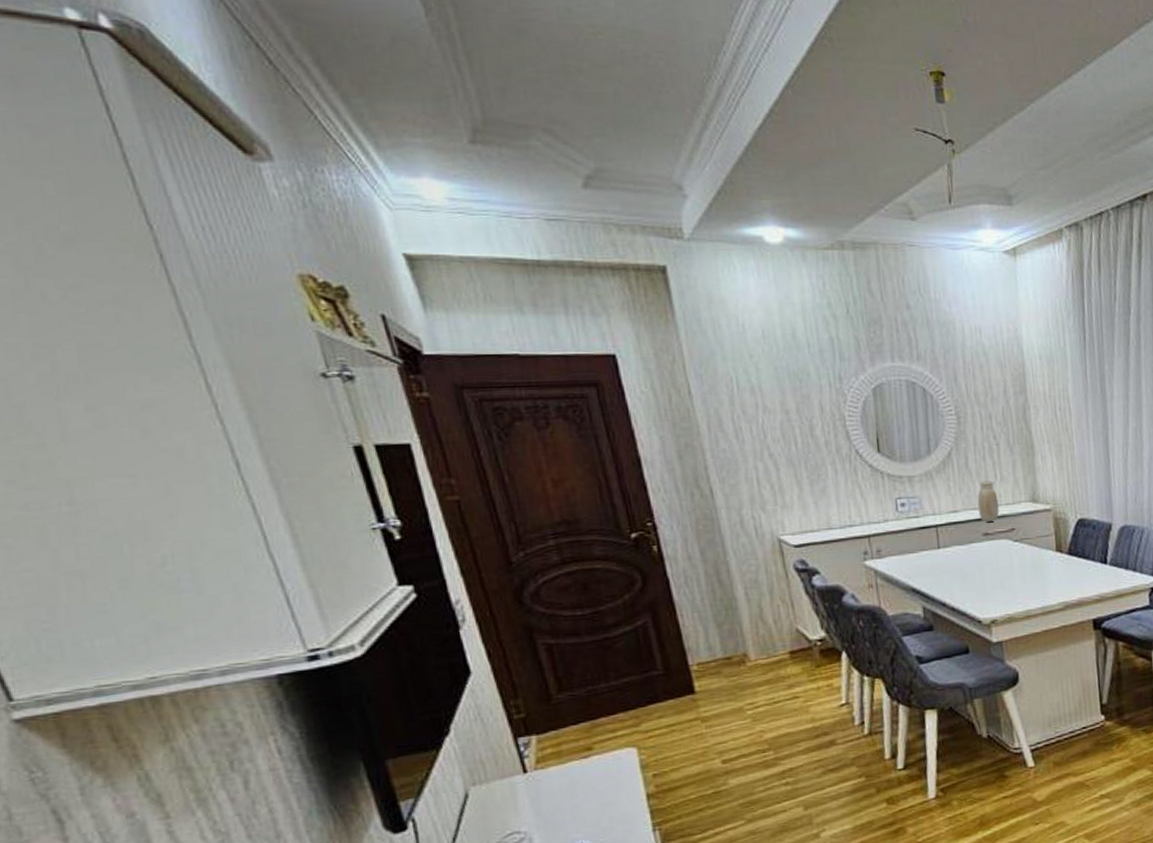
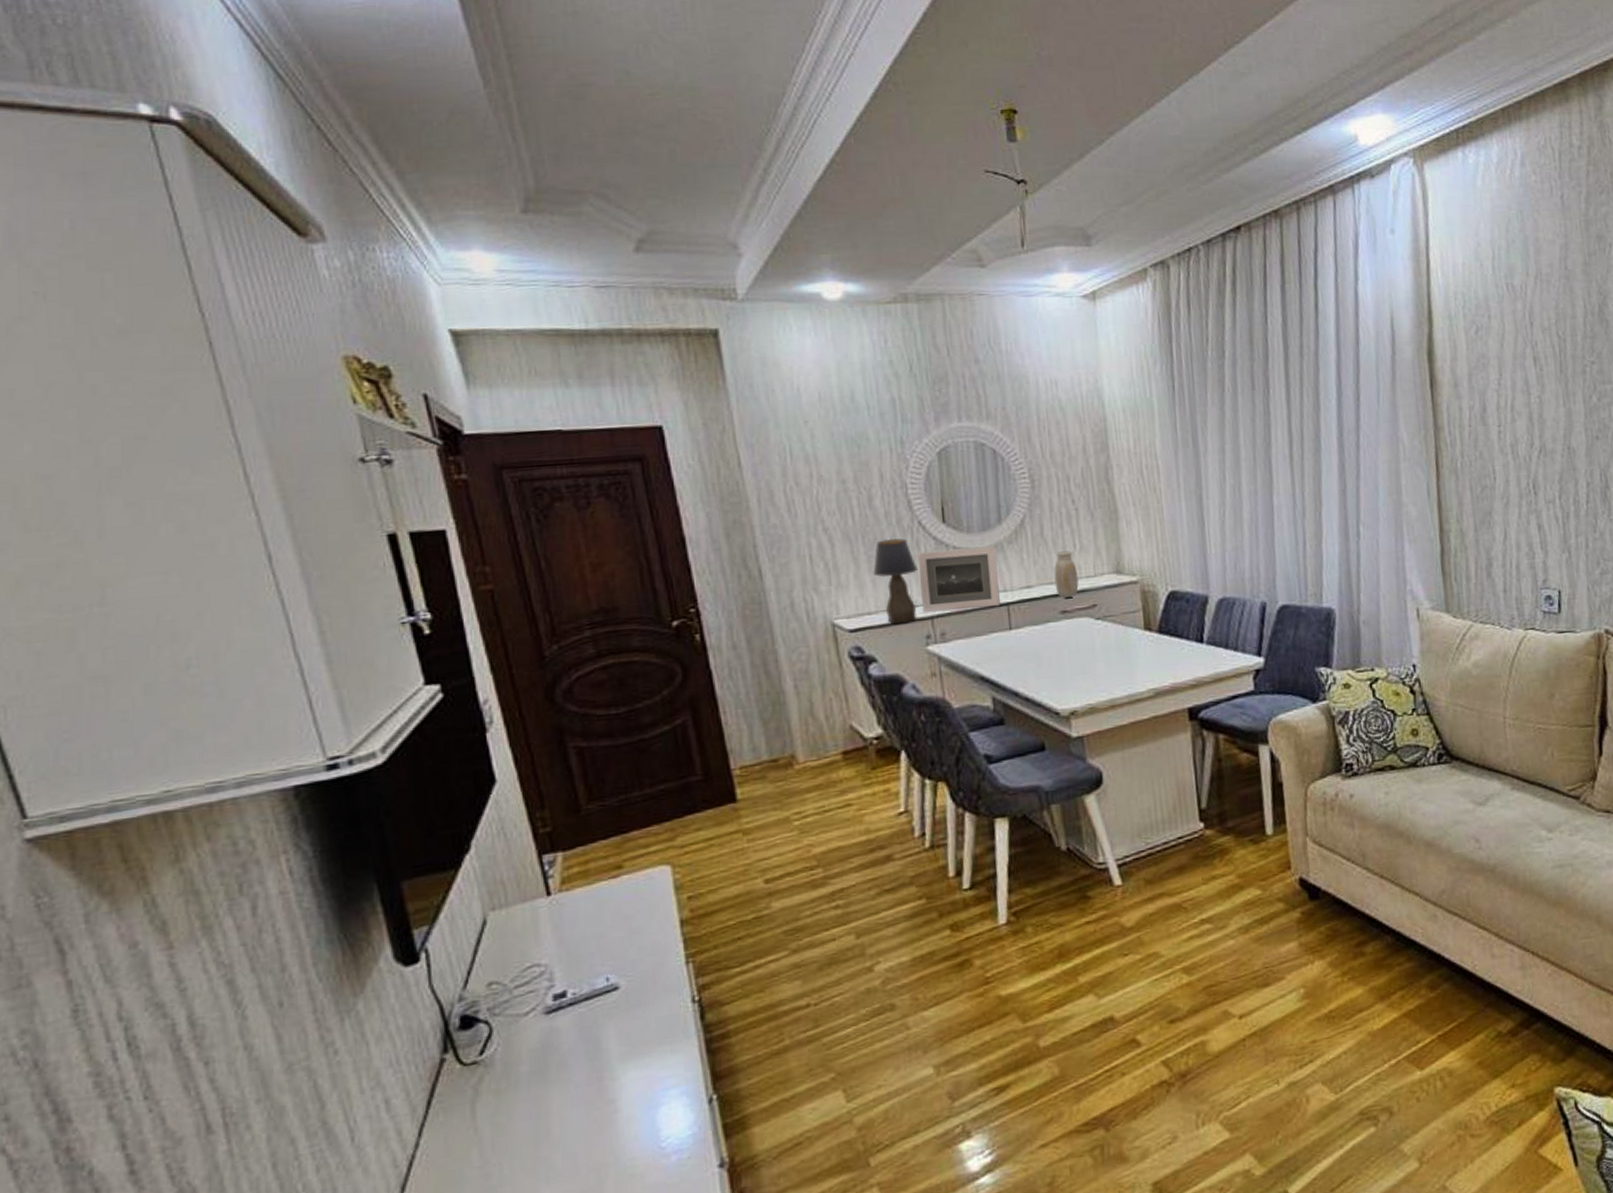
table lamp: none [815,464,856,541] -> present [873,538,918,624]
picture frame: none [855,474,930,532] -> present [917,546,1000,613]

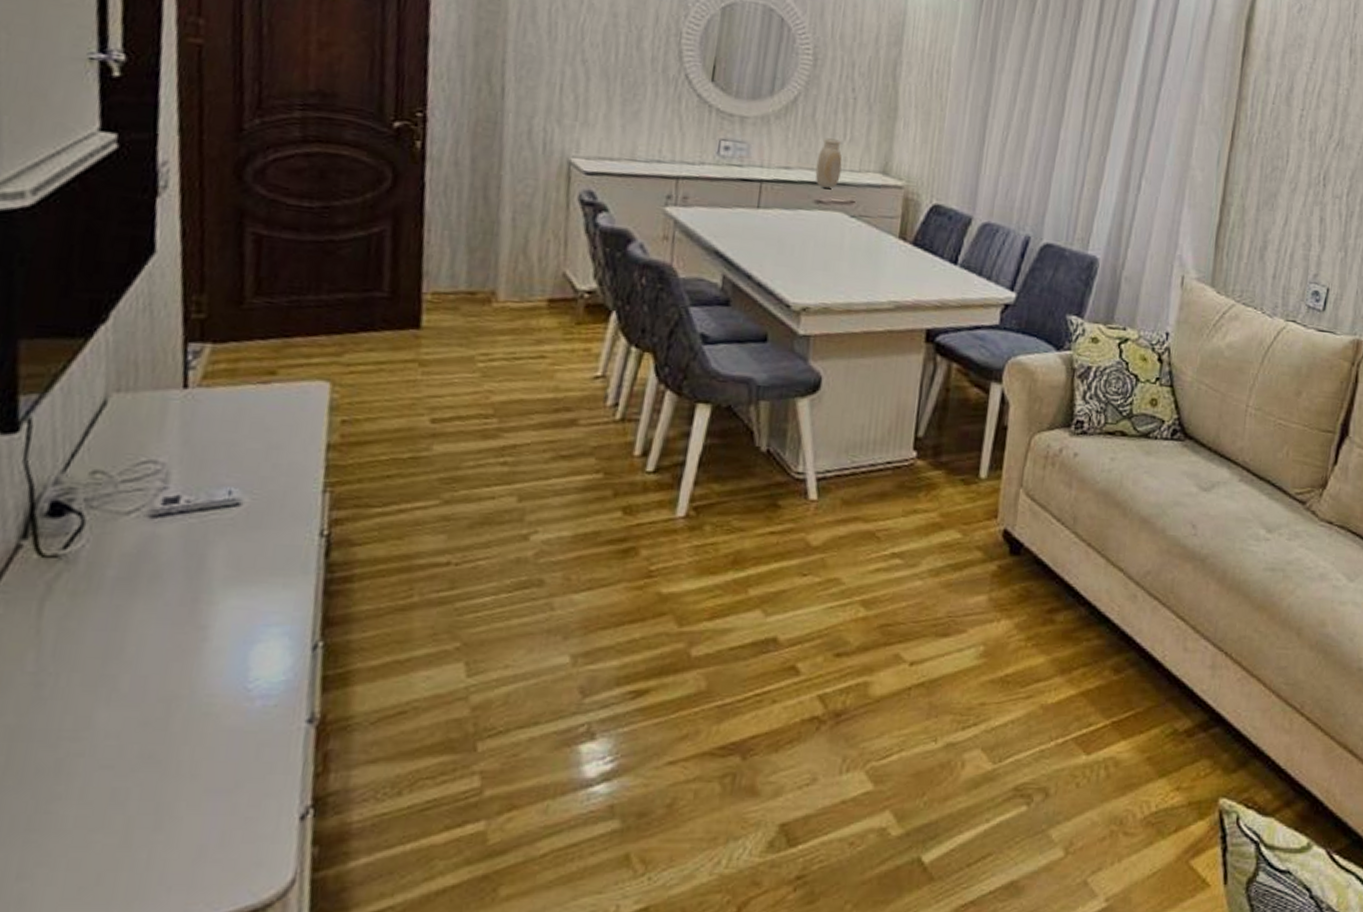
table lamp: present [873,538,918,624] -> none [625,85,674,178]
picture frame: present [917,546,1000,613] -> none [669,106,761,182]

